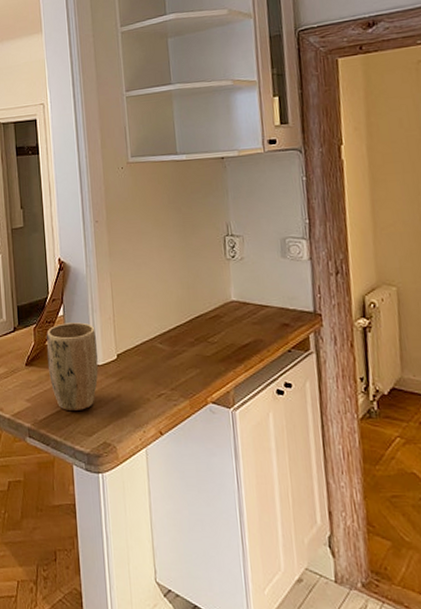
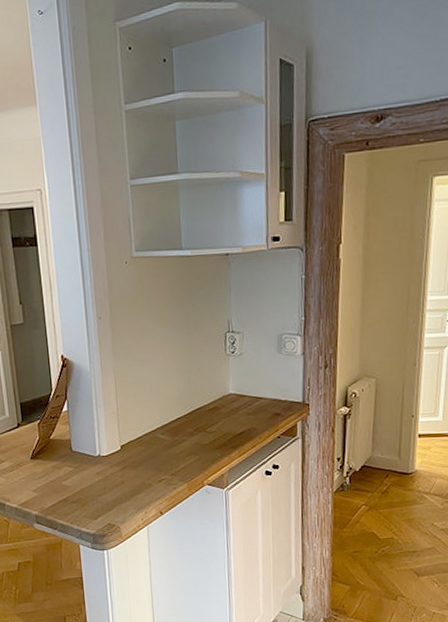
plant pot: present [46,322,98,410] -> none [51,417,103,498]

